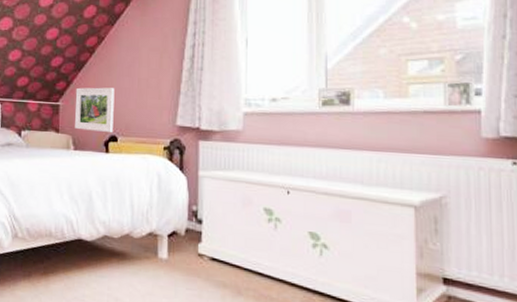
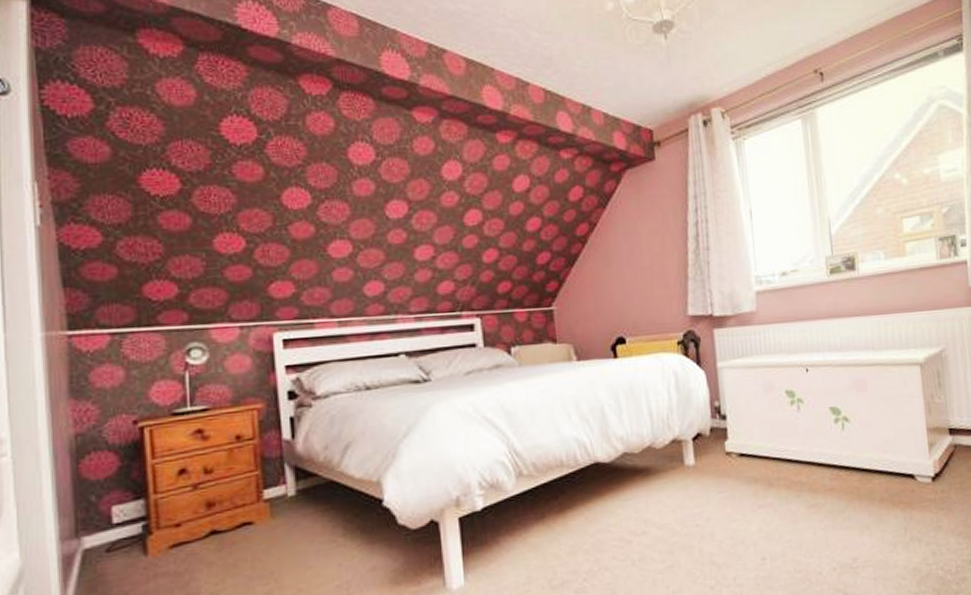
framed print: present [74,87,115,133] -> none [570,282,619,336]

